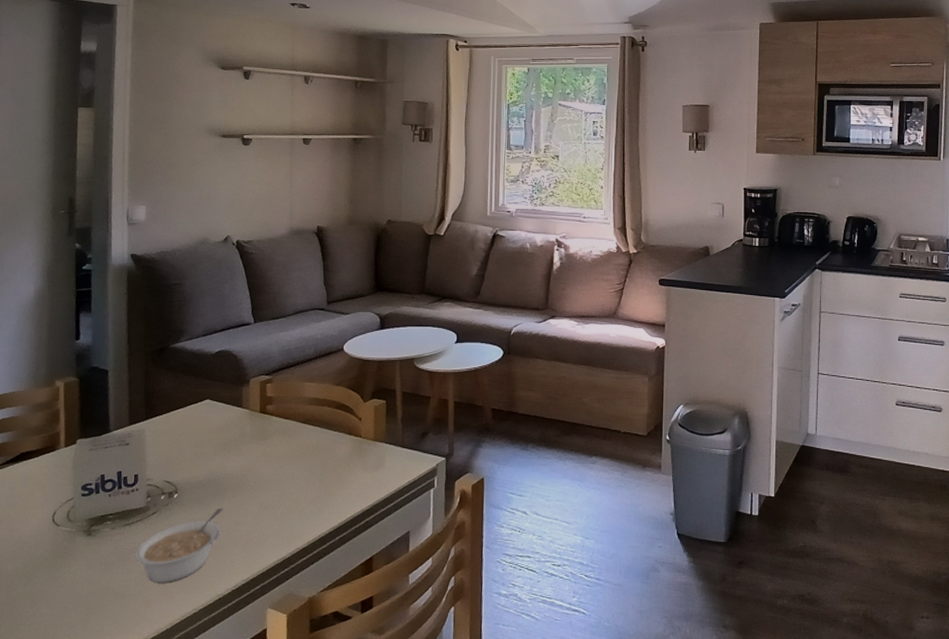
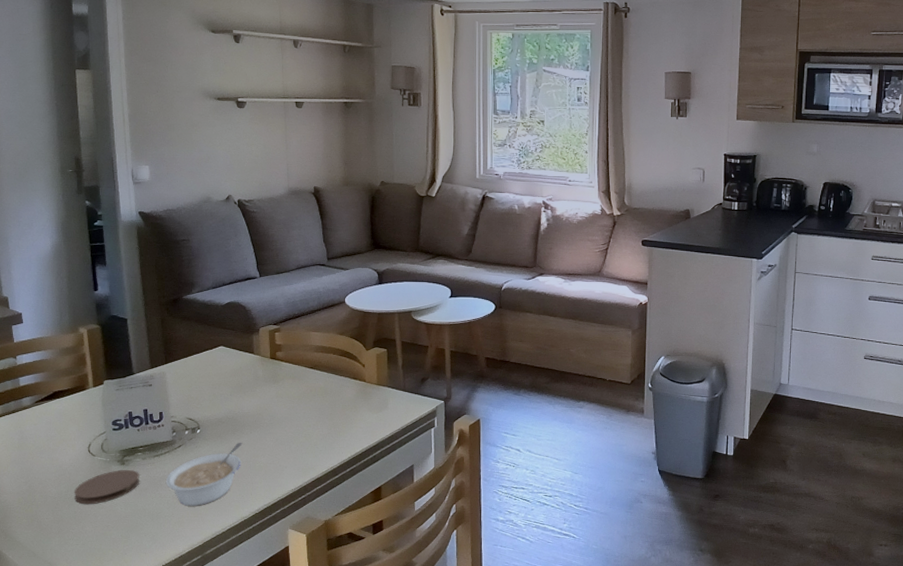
coaster: none [31,540,107,583] -> present [73,469,140,505]

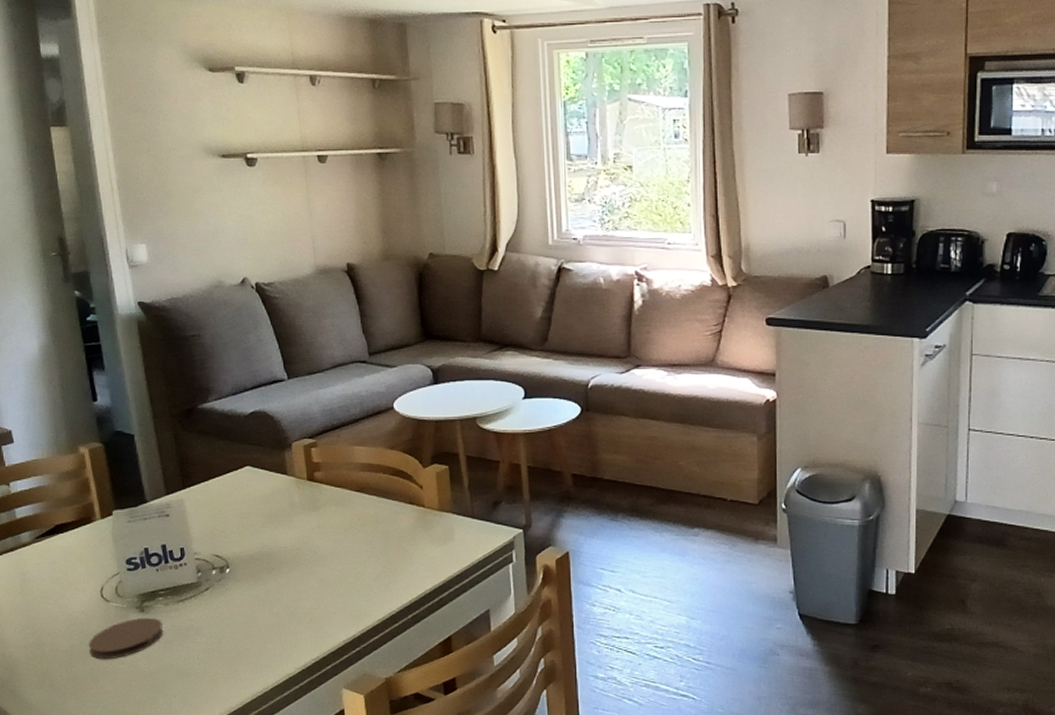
legume: present [165,443,243,506] -> none [193,584,281,661]

